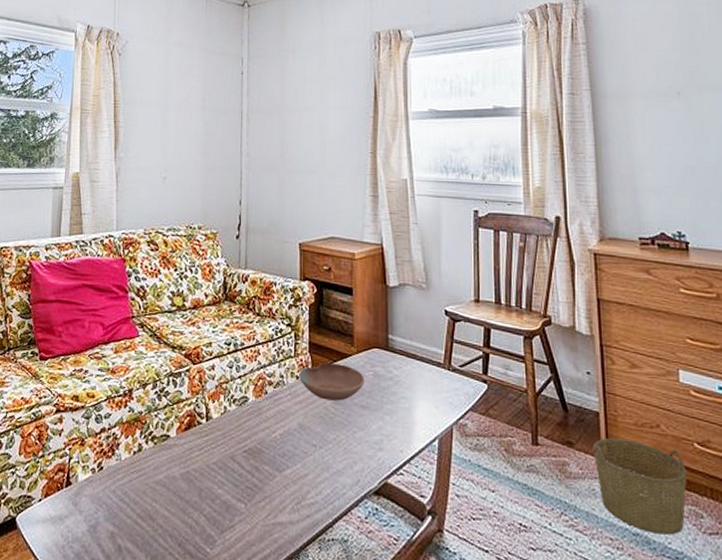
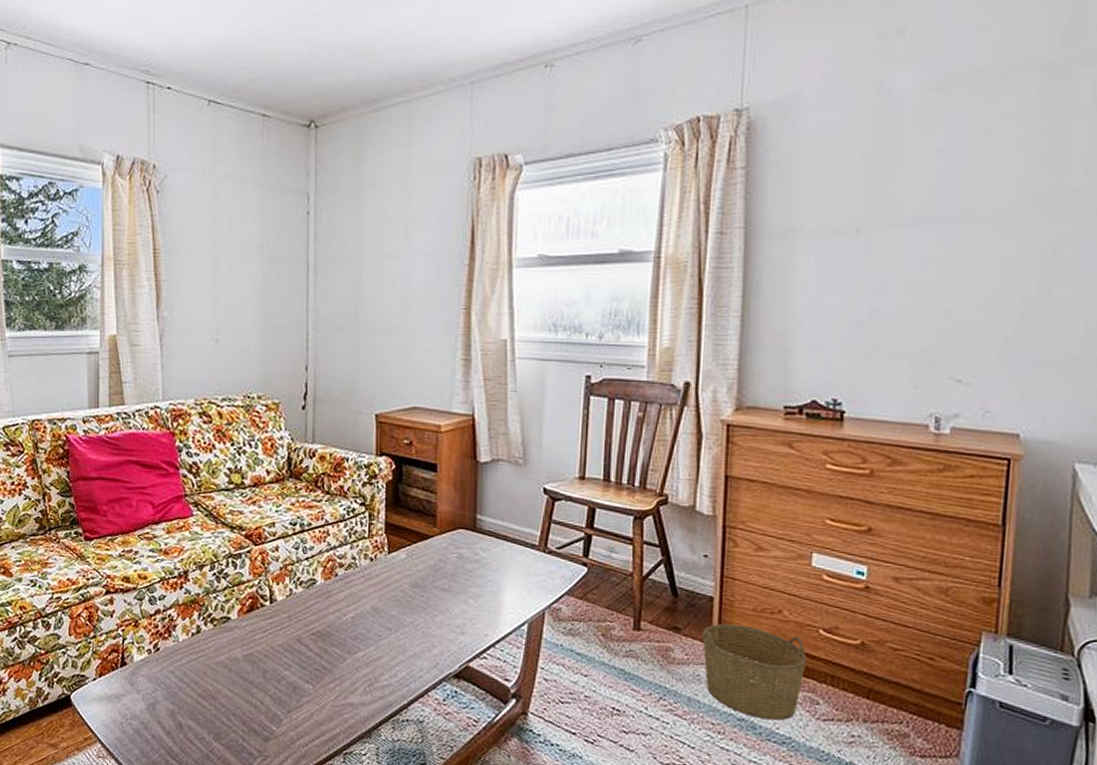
bowl: present [299,363,365,401] -> none [373,544,448,584]

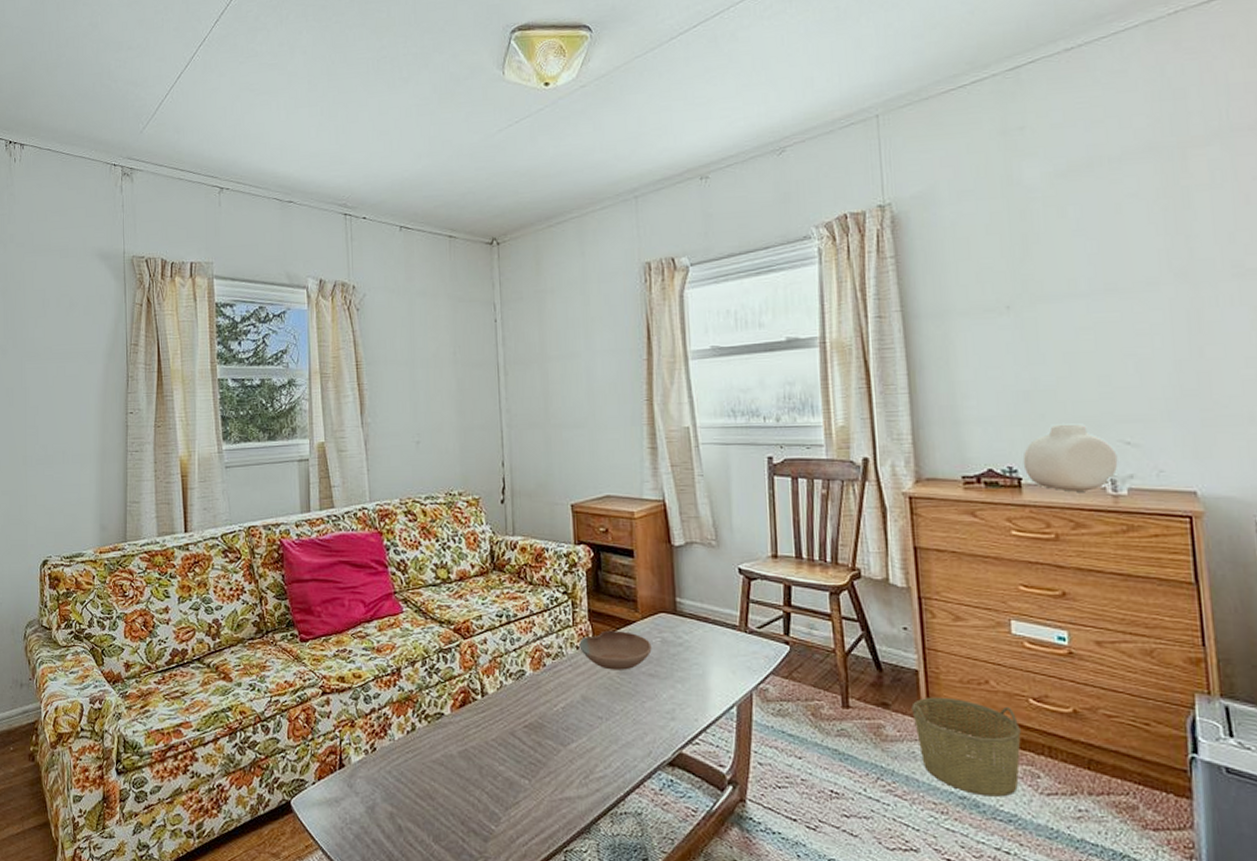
bowl: none [373,544,448,584] -> present [579,631,652,670]
vase: none [848,357,946,428] -> present [1023,423,1118,492]

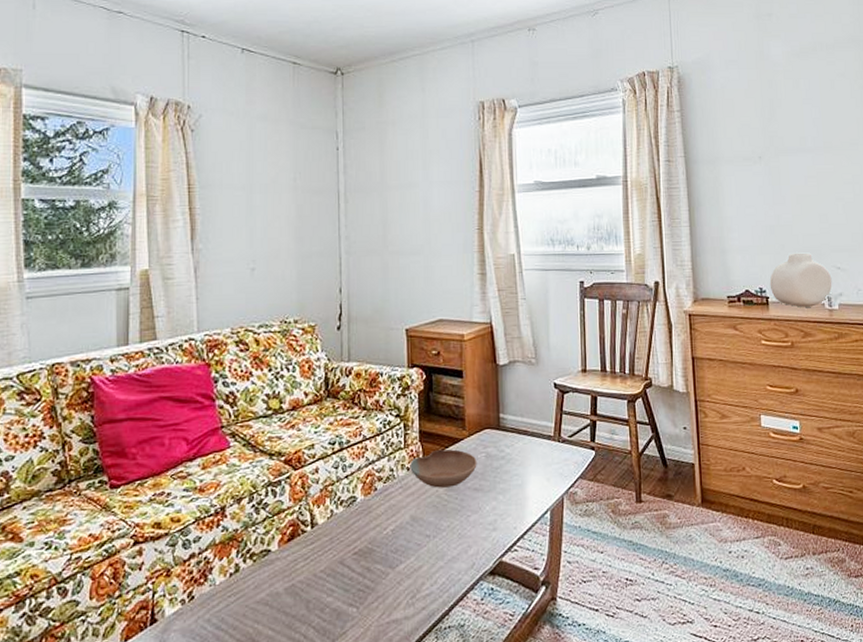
basket: present [911,697,1021,797] -> none [689,485,767,567]

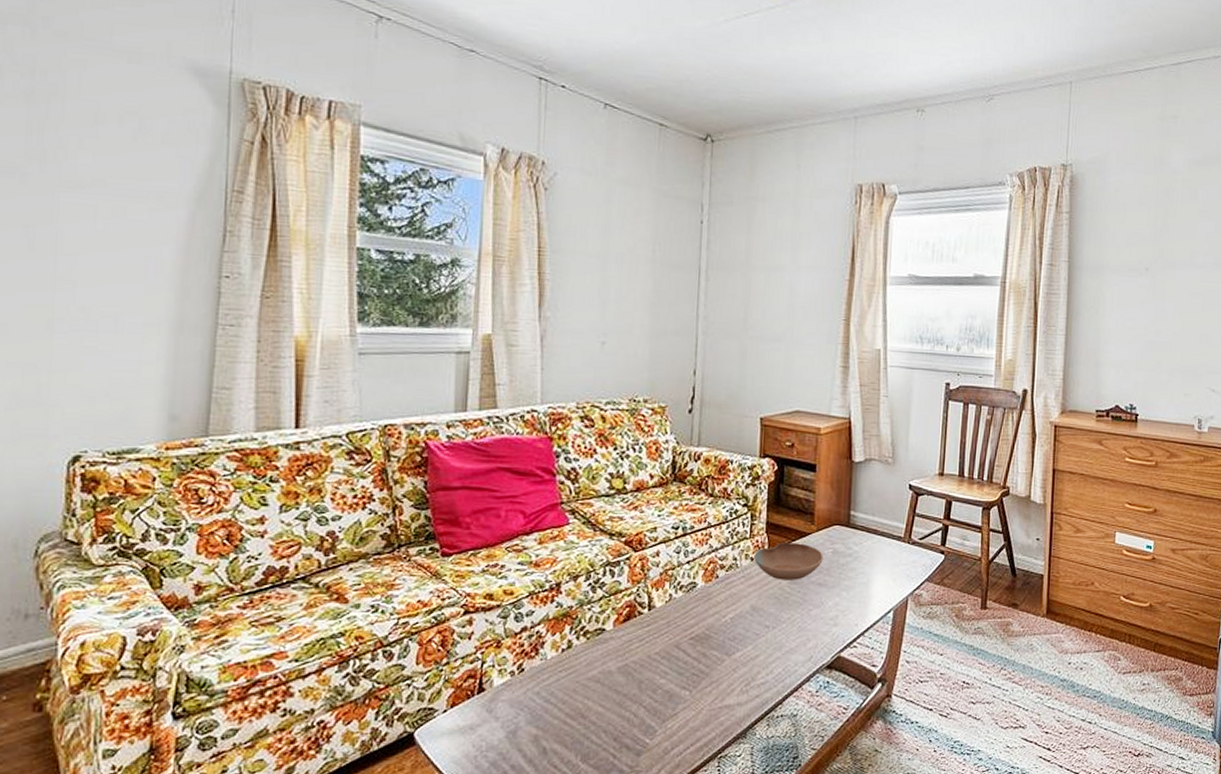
vase: present [769,252,832,307] -> none [1141,371,1205,428]

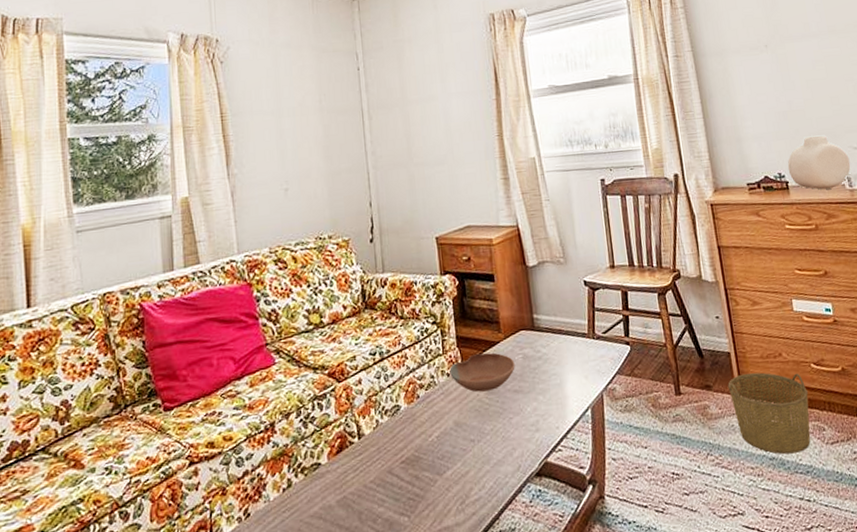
basket: none [1034,597,1112,678] -> present [728,372,811,455]
vase: none [1141,371,1205,428] -> present [787,135,851,190]

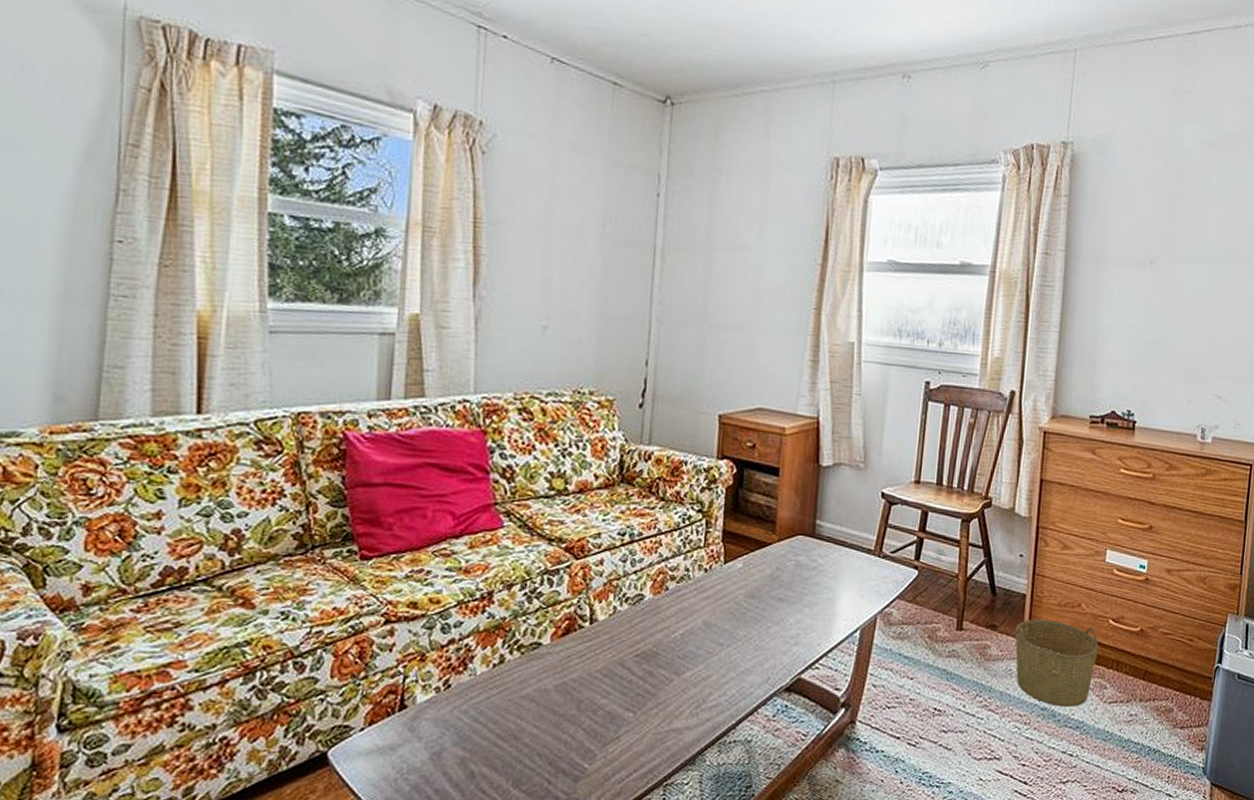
bowl: present [449,352,515,392] -> none [708,553,785,594]
vase: present [787,135,851,190] -> none [1139,375,1210,438]

